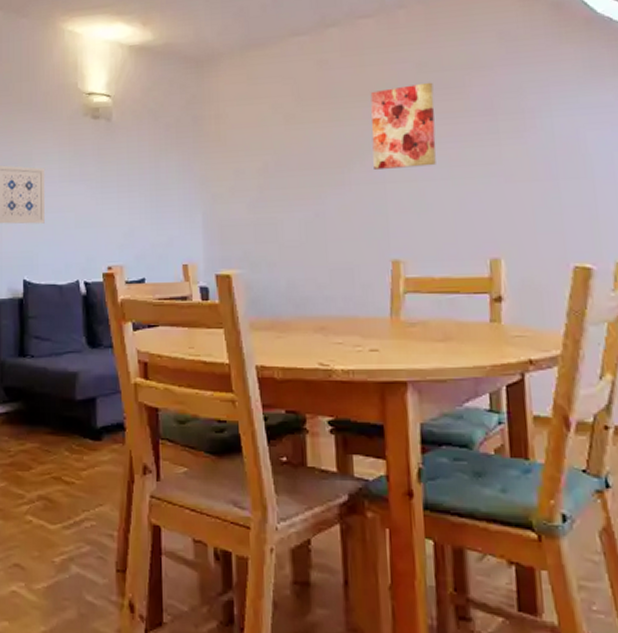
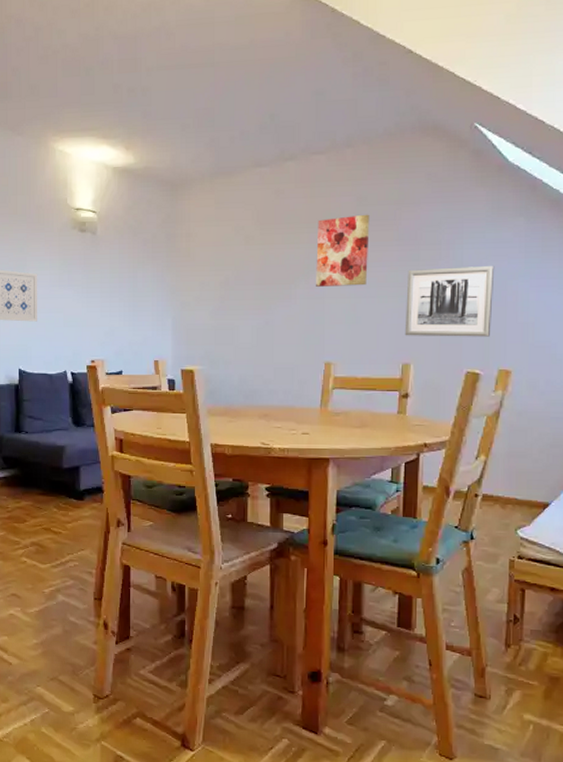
wall art: none [486,135,600,225] -> present [404,266,495,337]

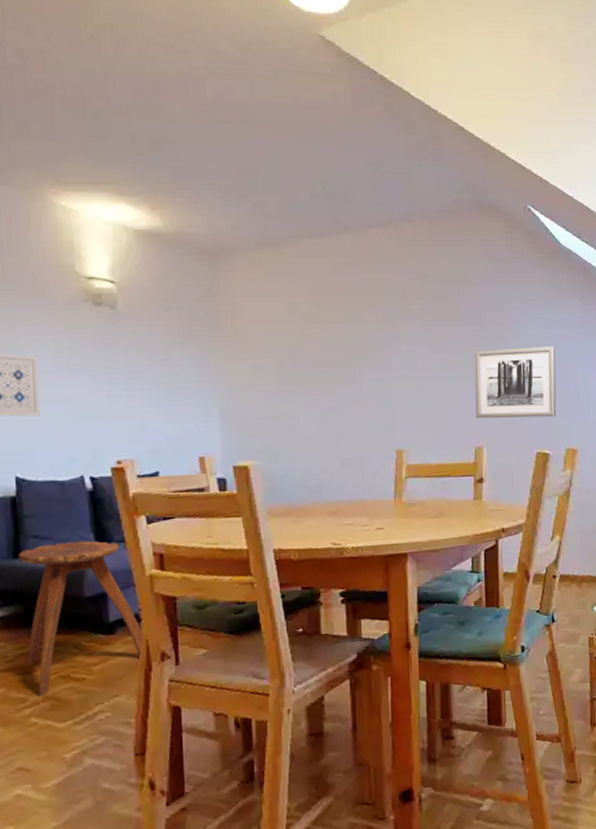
stool: none [18,423,105,542] -> present [18,540,145,697]
wall art: present [316,214,370,287] -> none [379,292,435,369]

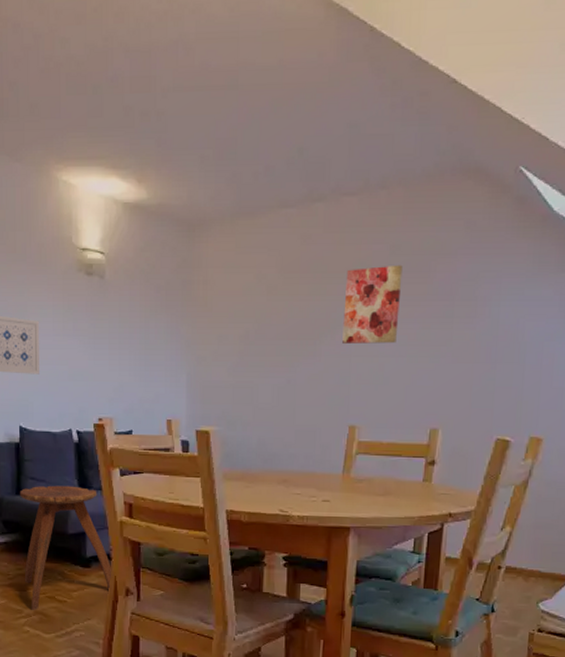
wall art: none [379,292,435,369] -> present [342,264,403,344]
wall art: present [474,346,556,419] -> none [434,326,532,402]

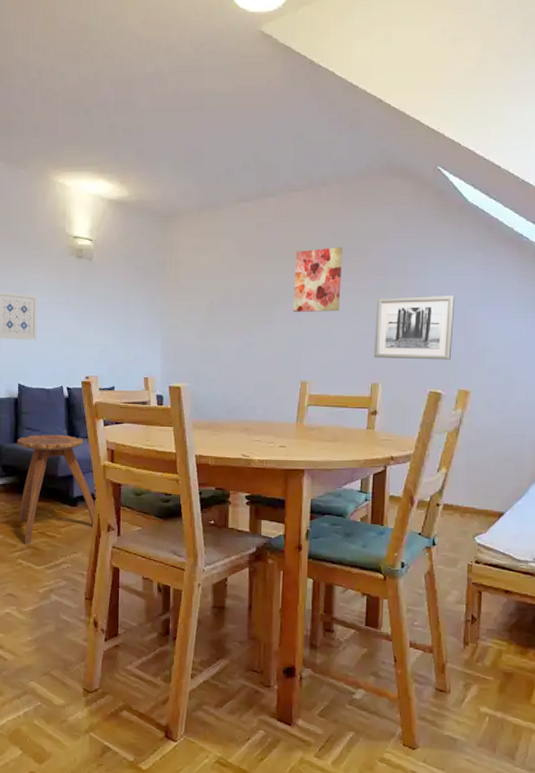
wall art: none [434,326,532,402] -> present [374,296,455,360]

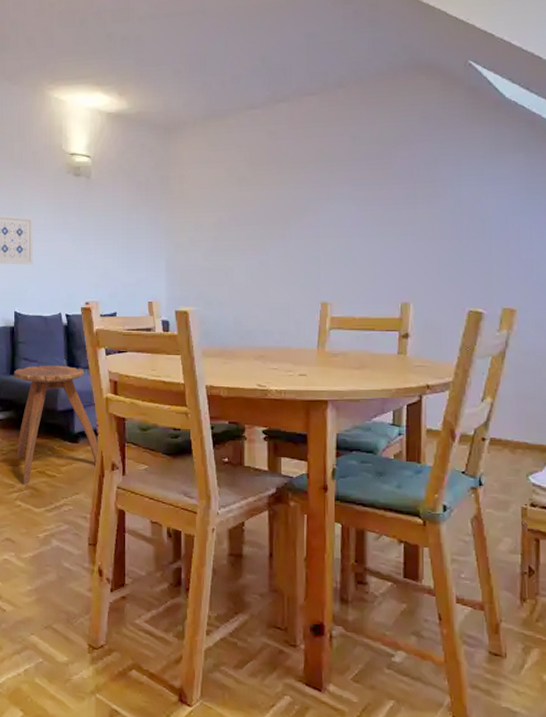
wall art: present [293,246,343,312] -> none [310,153,364,226]
wall art: present [374,296,455,360] -> none [403,203,495,275]

